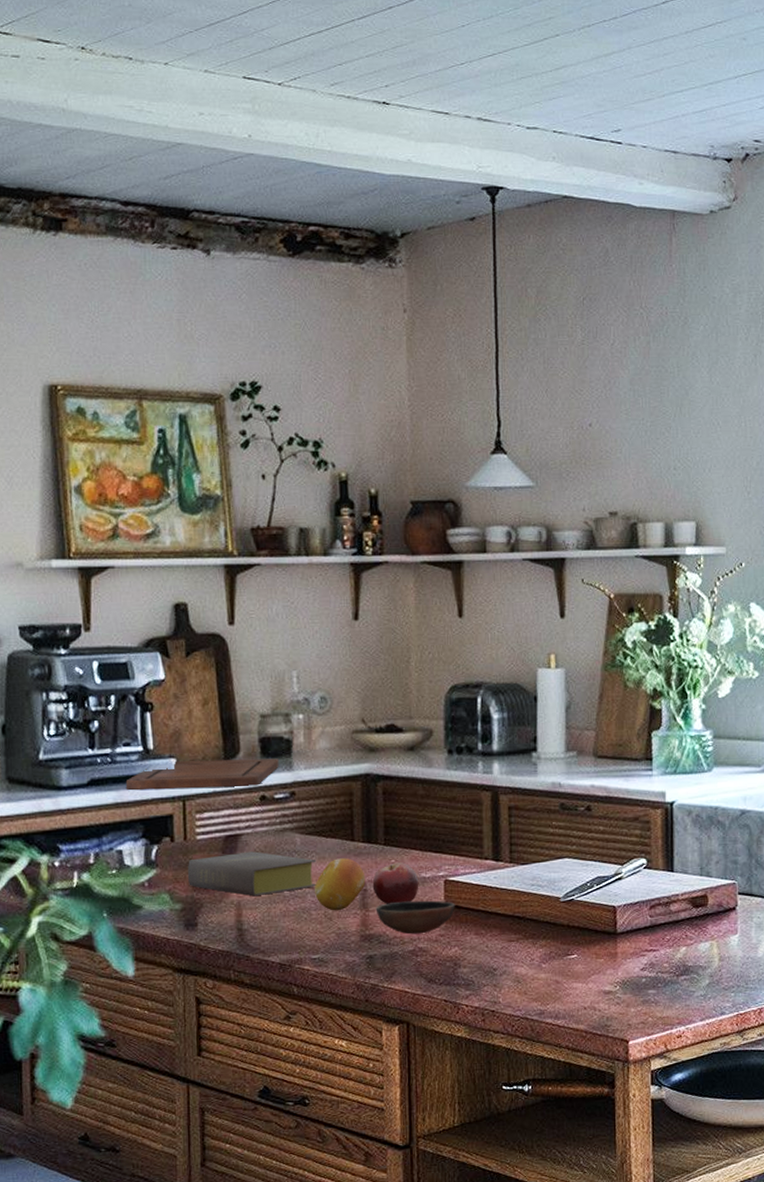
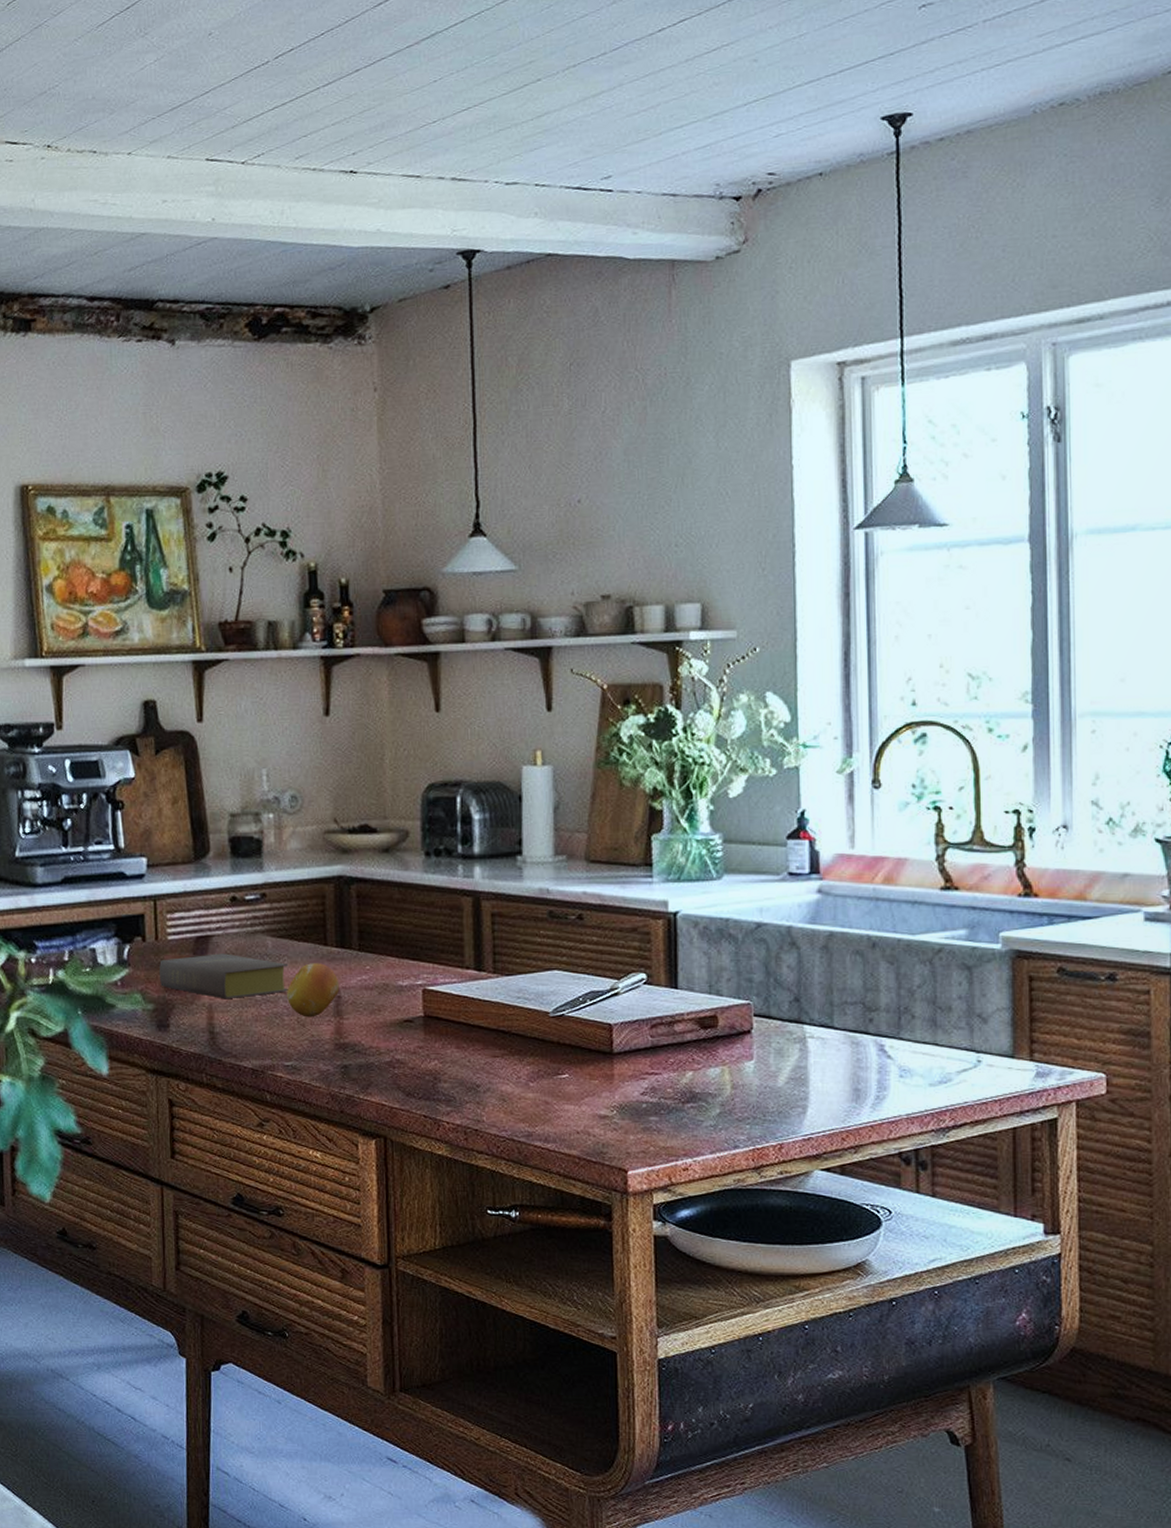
cutting board: present [125,758,279,790] -> none [98,859,249,888]
fruit: present [372,862,419,904] -> none [346,969,396,1012]
bowl: present [375,900,455,935] -> none [350,1010,435,1045]

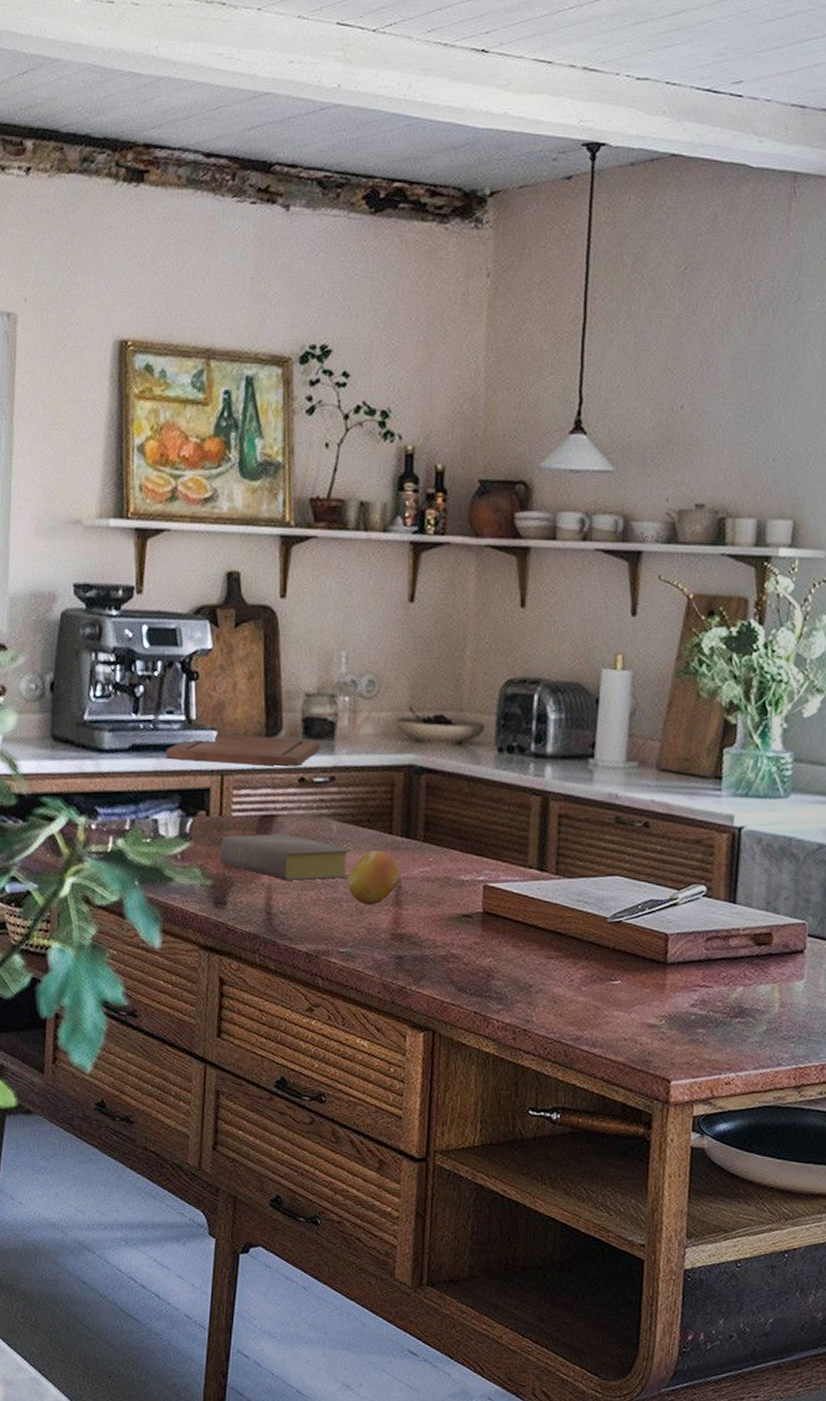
cutting board: none [98,859,249,888] -> present [165,734,321,767]

